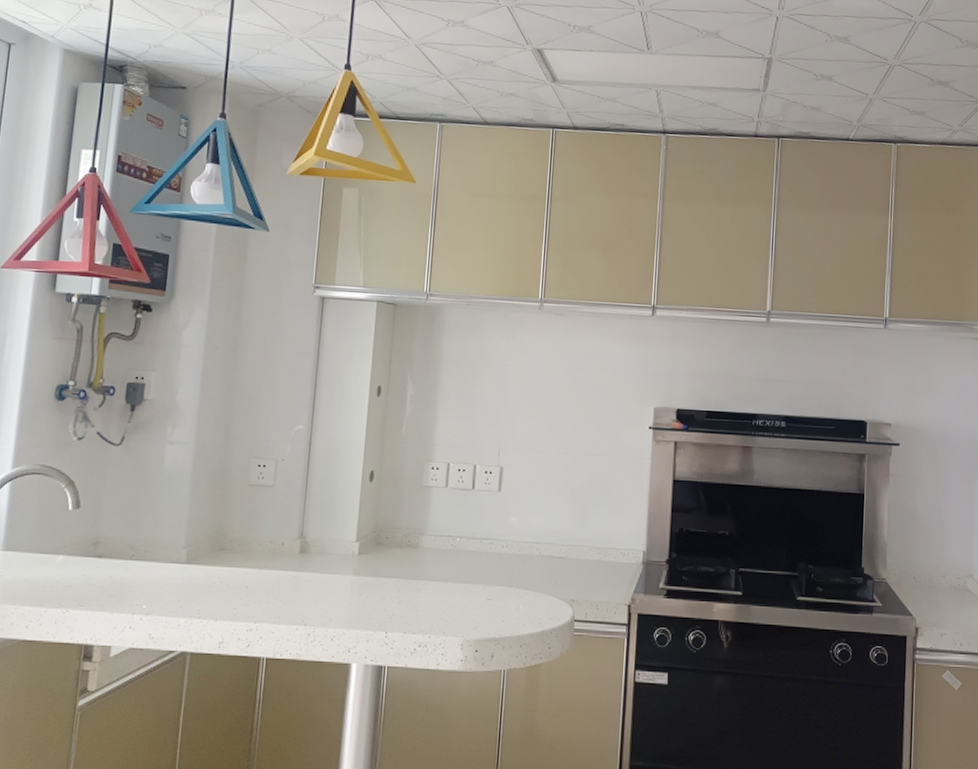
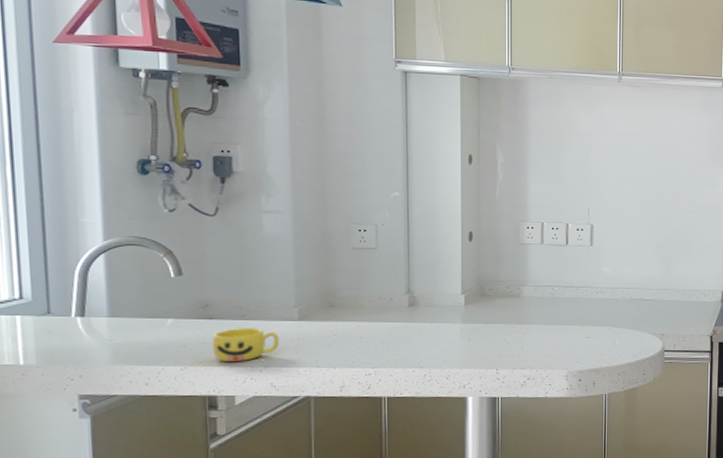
cup: none [96,569,165,607] -> present [211,328,280,362]

